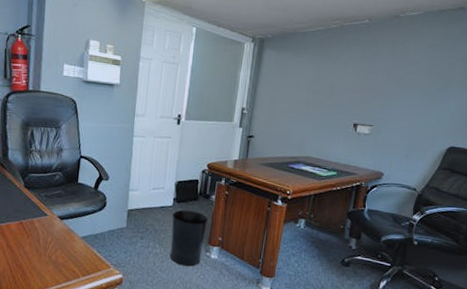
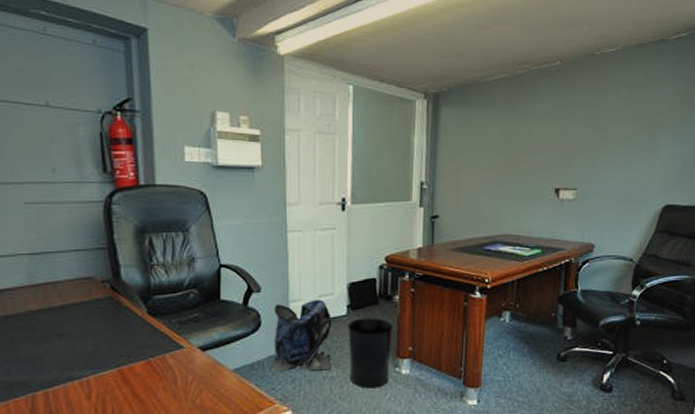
backpack: none [110,190,161,247] -> present [271,299,332,372]

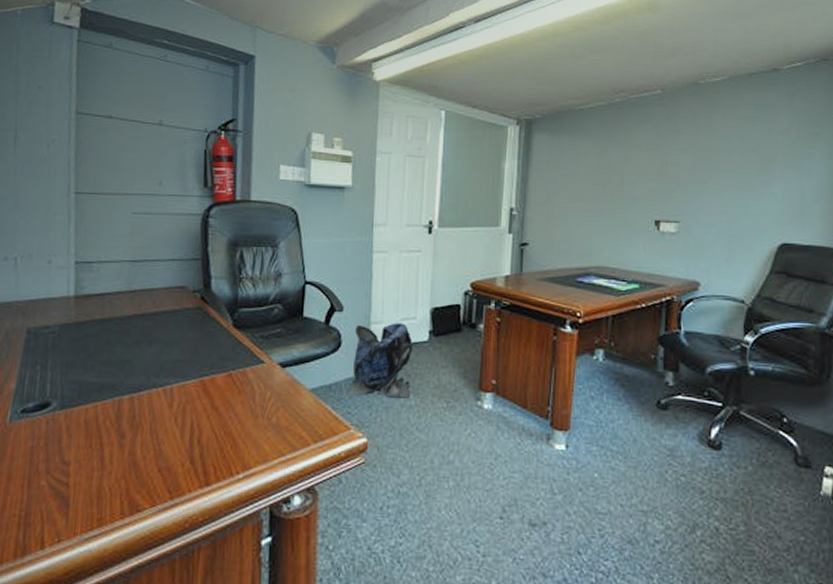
waste bin: present [347,317,393,389] -> none [428,345,477,422]

